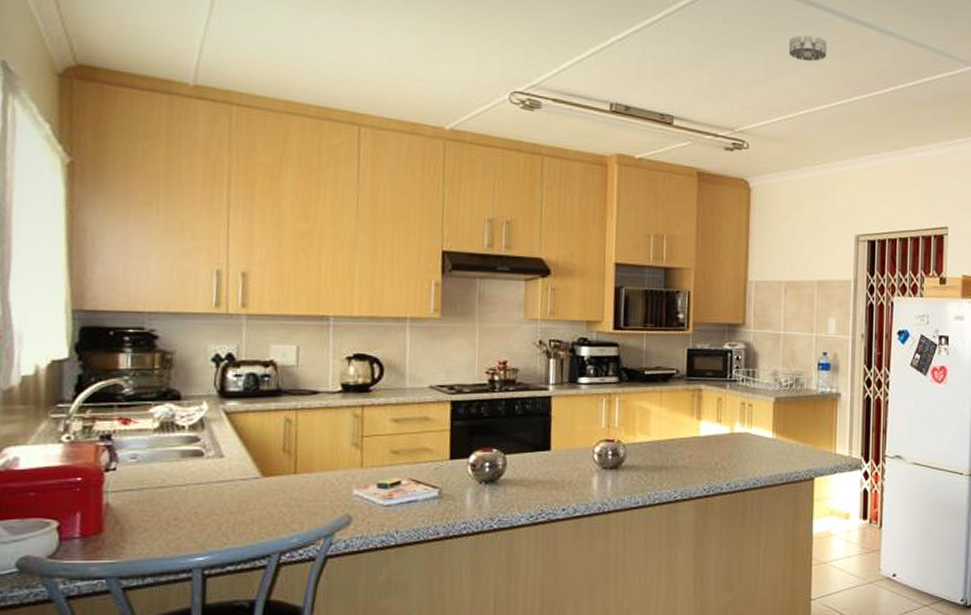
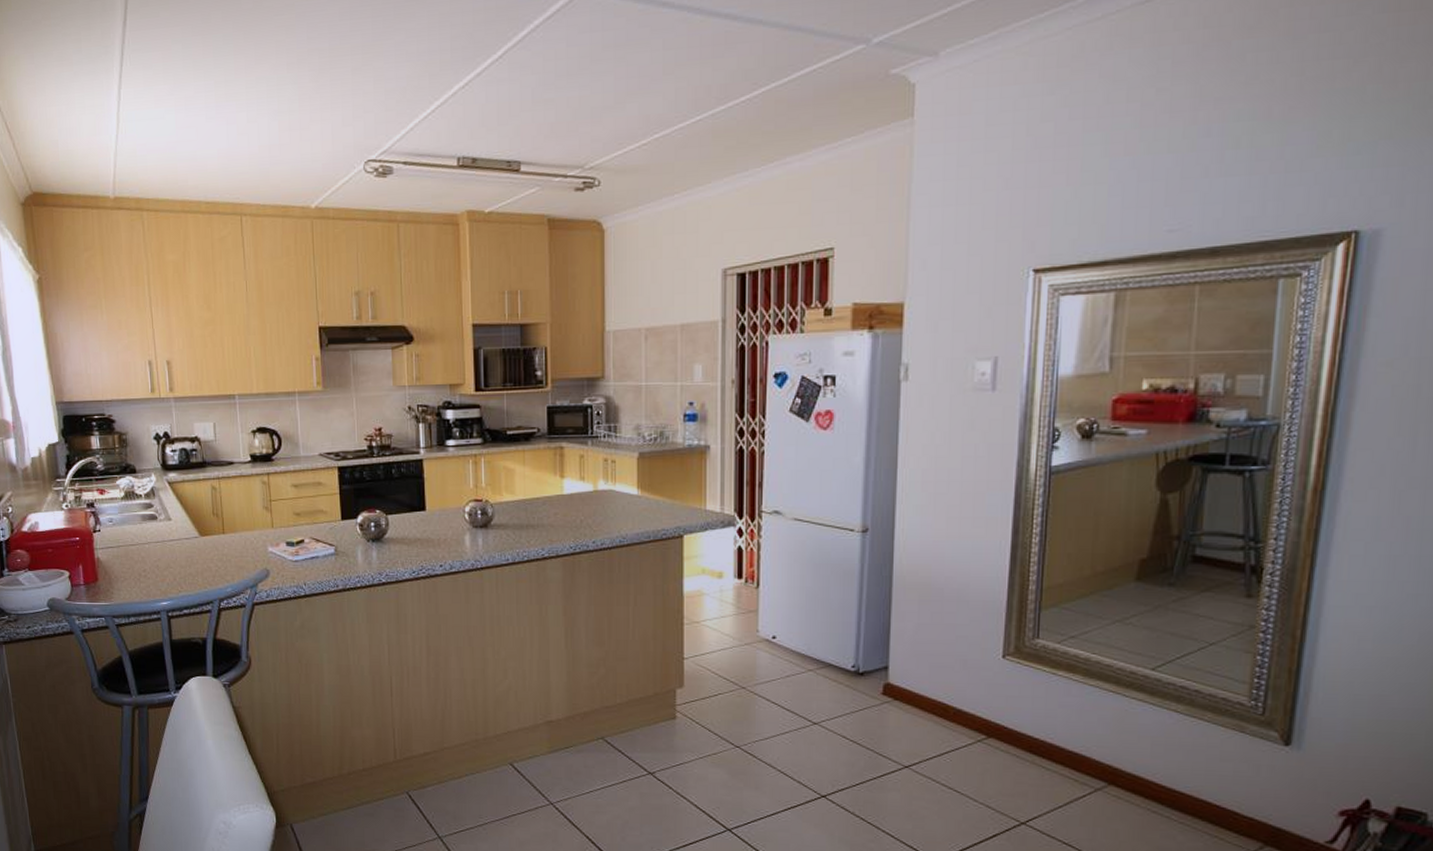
smoke detector: present [788,34,827,62] -> none [640,41,684,75]

